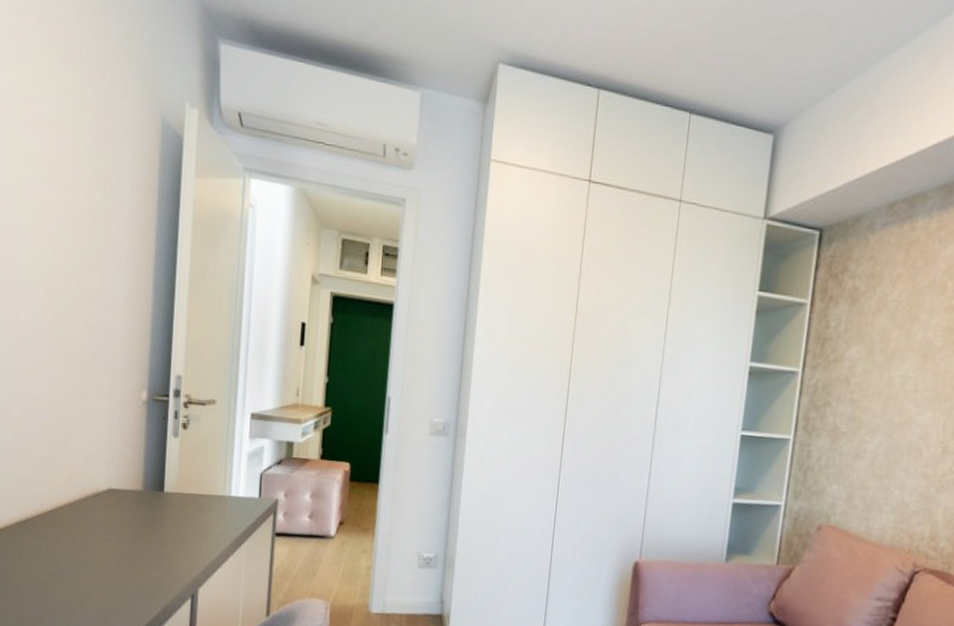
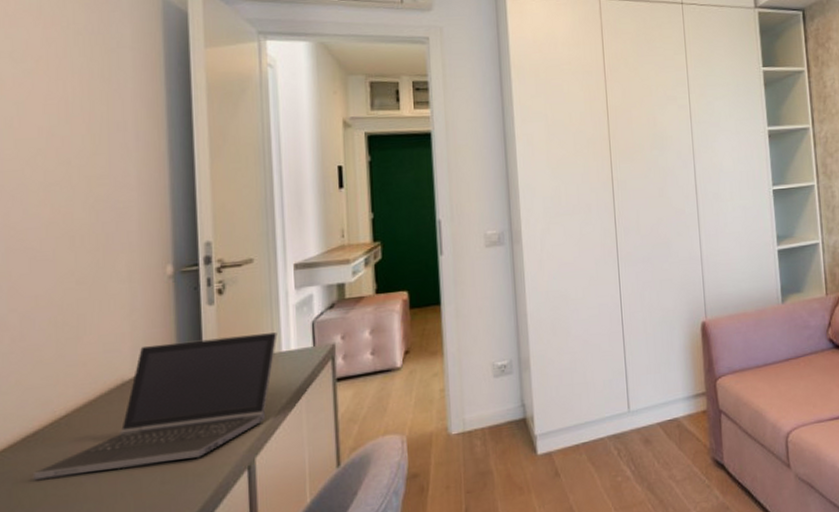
laptop computer: none [21,462,229,576] -> present [32,332,278,480]

